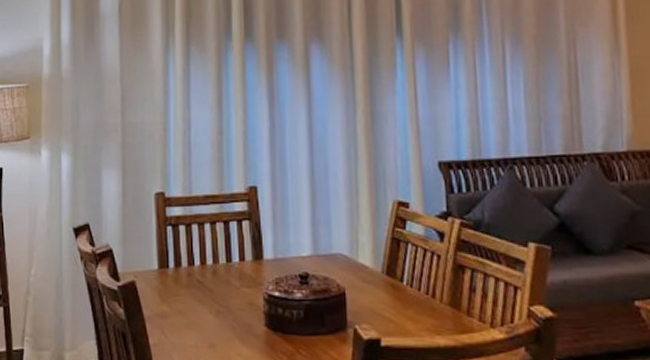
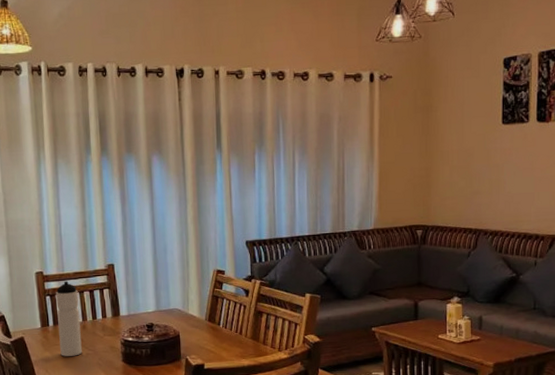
water bottle: none [180,206,211,313] -> present [56,281,82,357]

